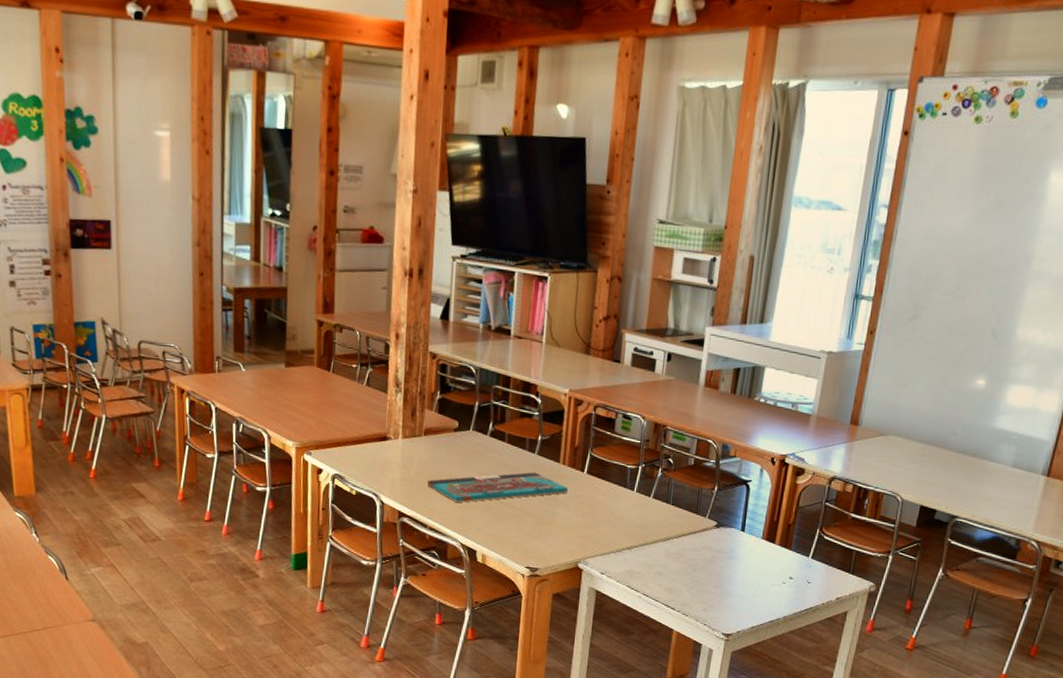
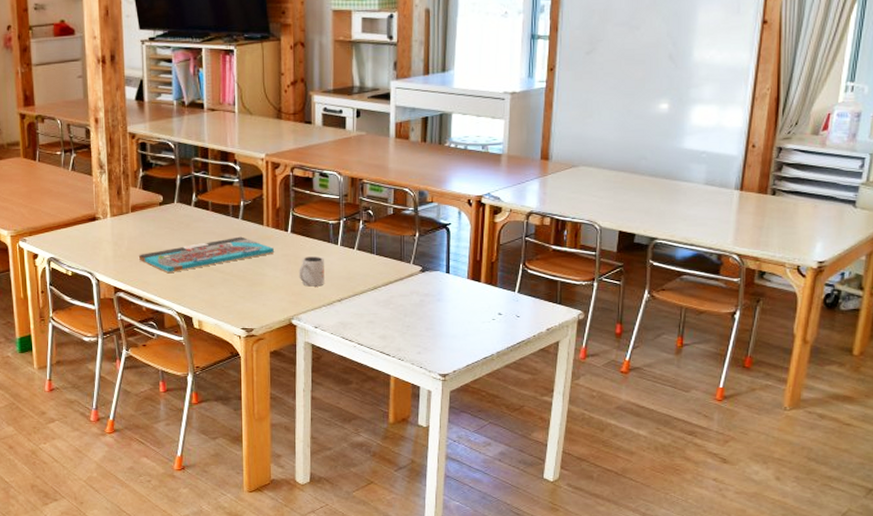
mug: none [590,499,618,532] -> present [298,255,324,287]

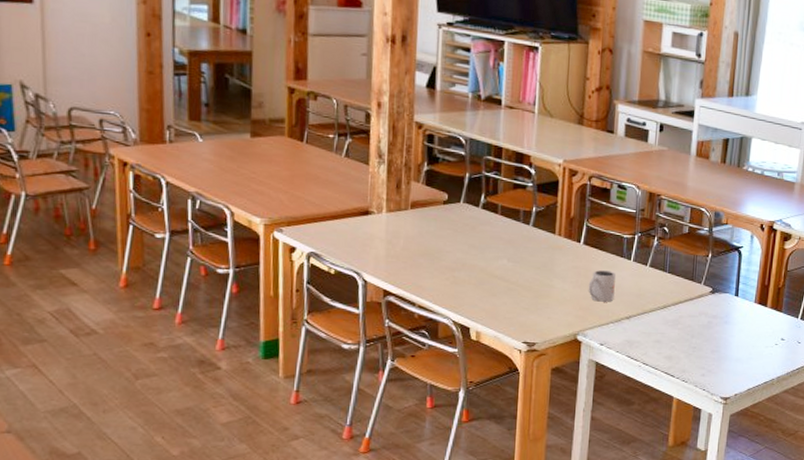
board game: present [138,236,274,274] -> none [414,244,564,279]

